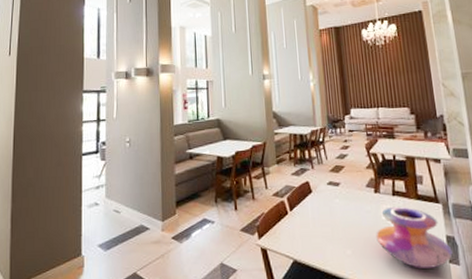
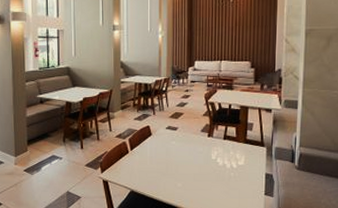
decorative vase: present [376,206,453,268] -> none [205,148,269,199]

